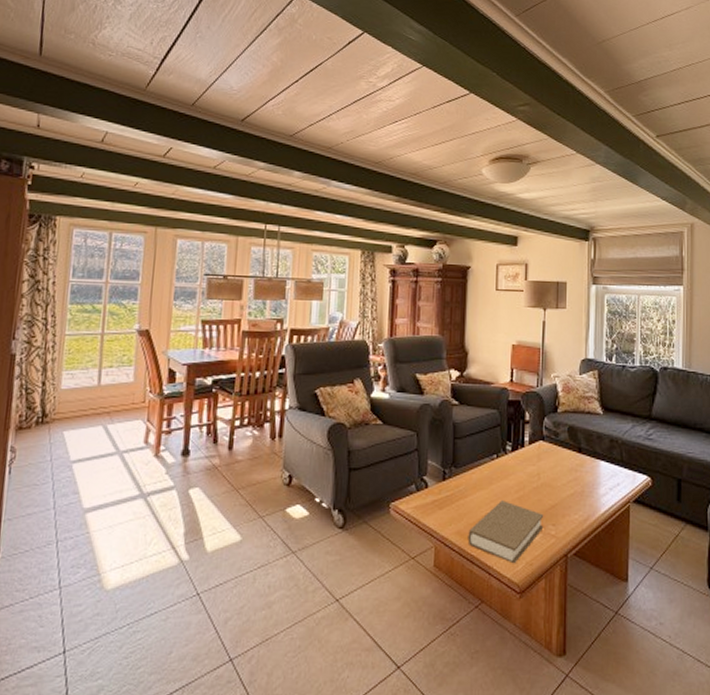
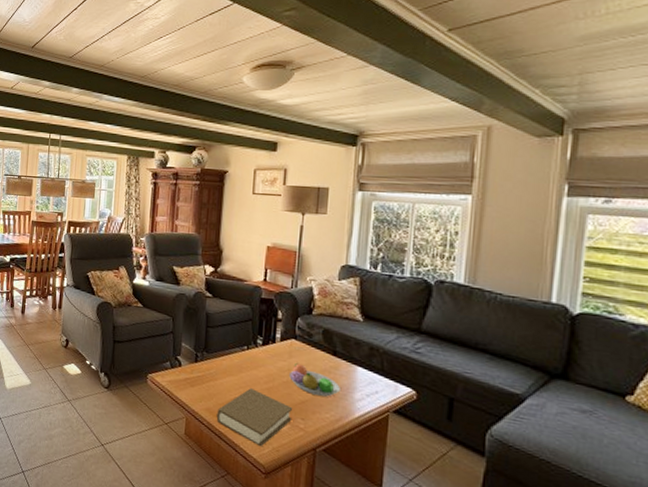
fruit bowl: none [539,465,586,497] -> present [289,362,340,397]

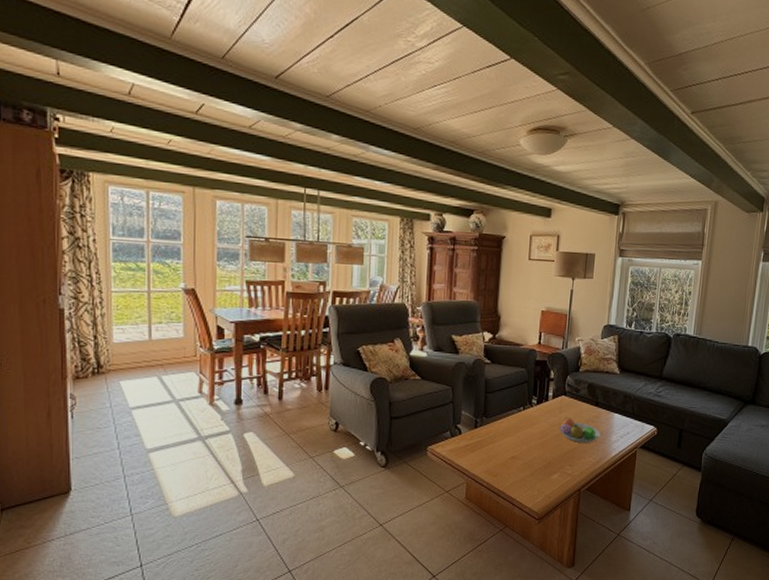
book: present [216,388,293,447] -> none [495,445,563,497]

